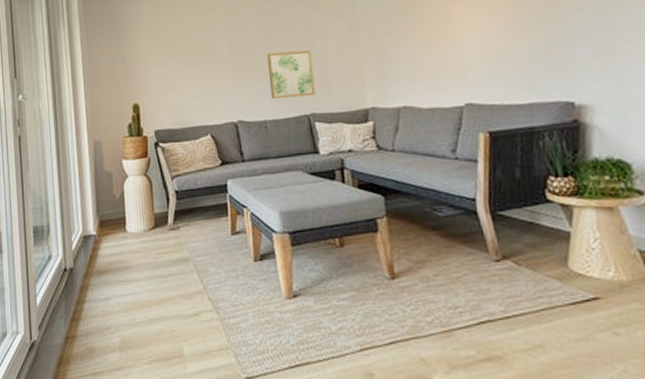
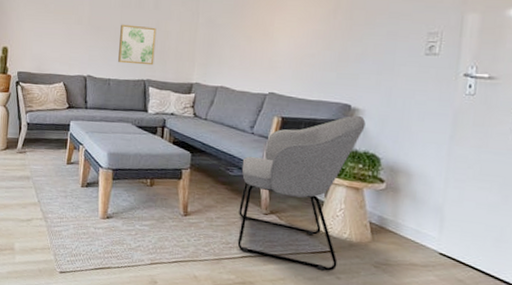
chair: none [450,114,610,326] -> present [237,116,366,271]

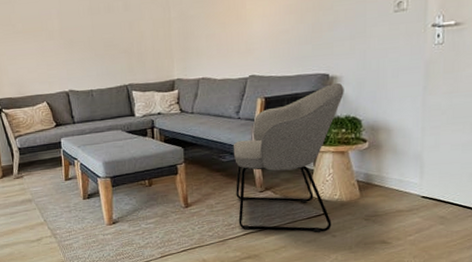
wall art: present [118,24,157,66] -> none [93,30,133,73]

